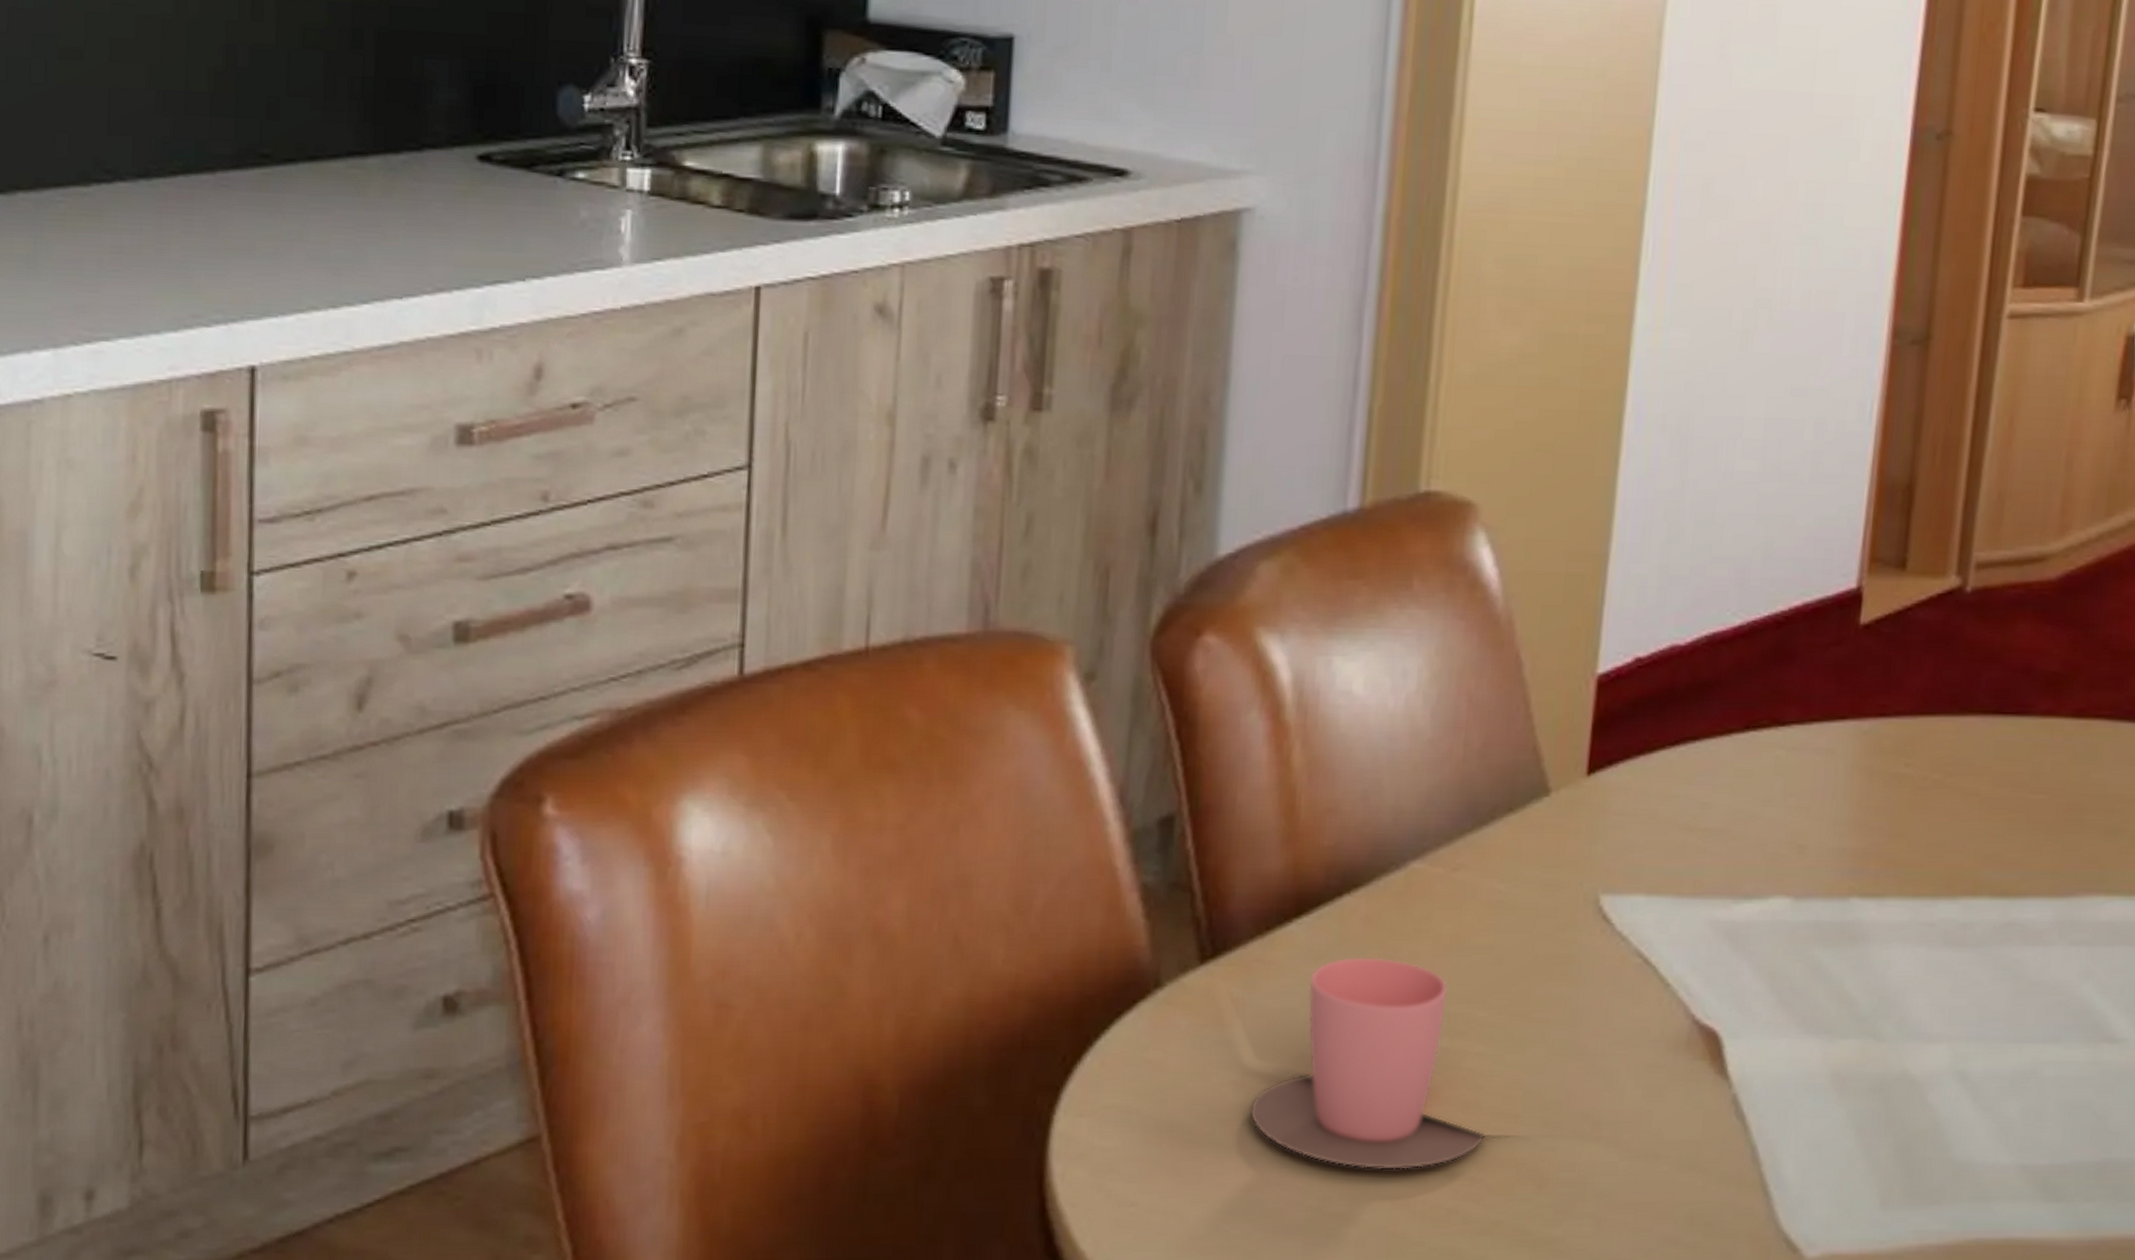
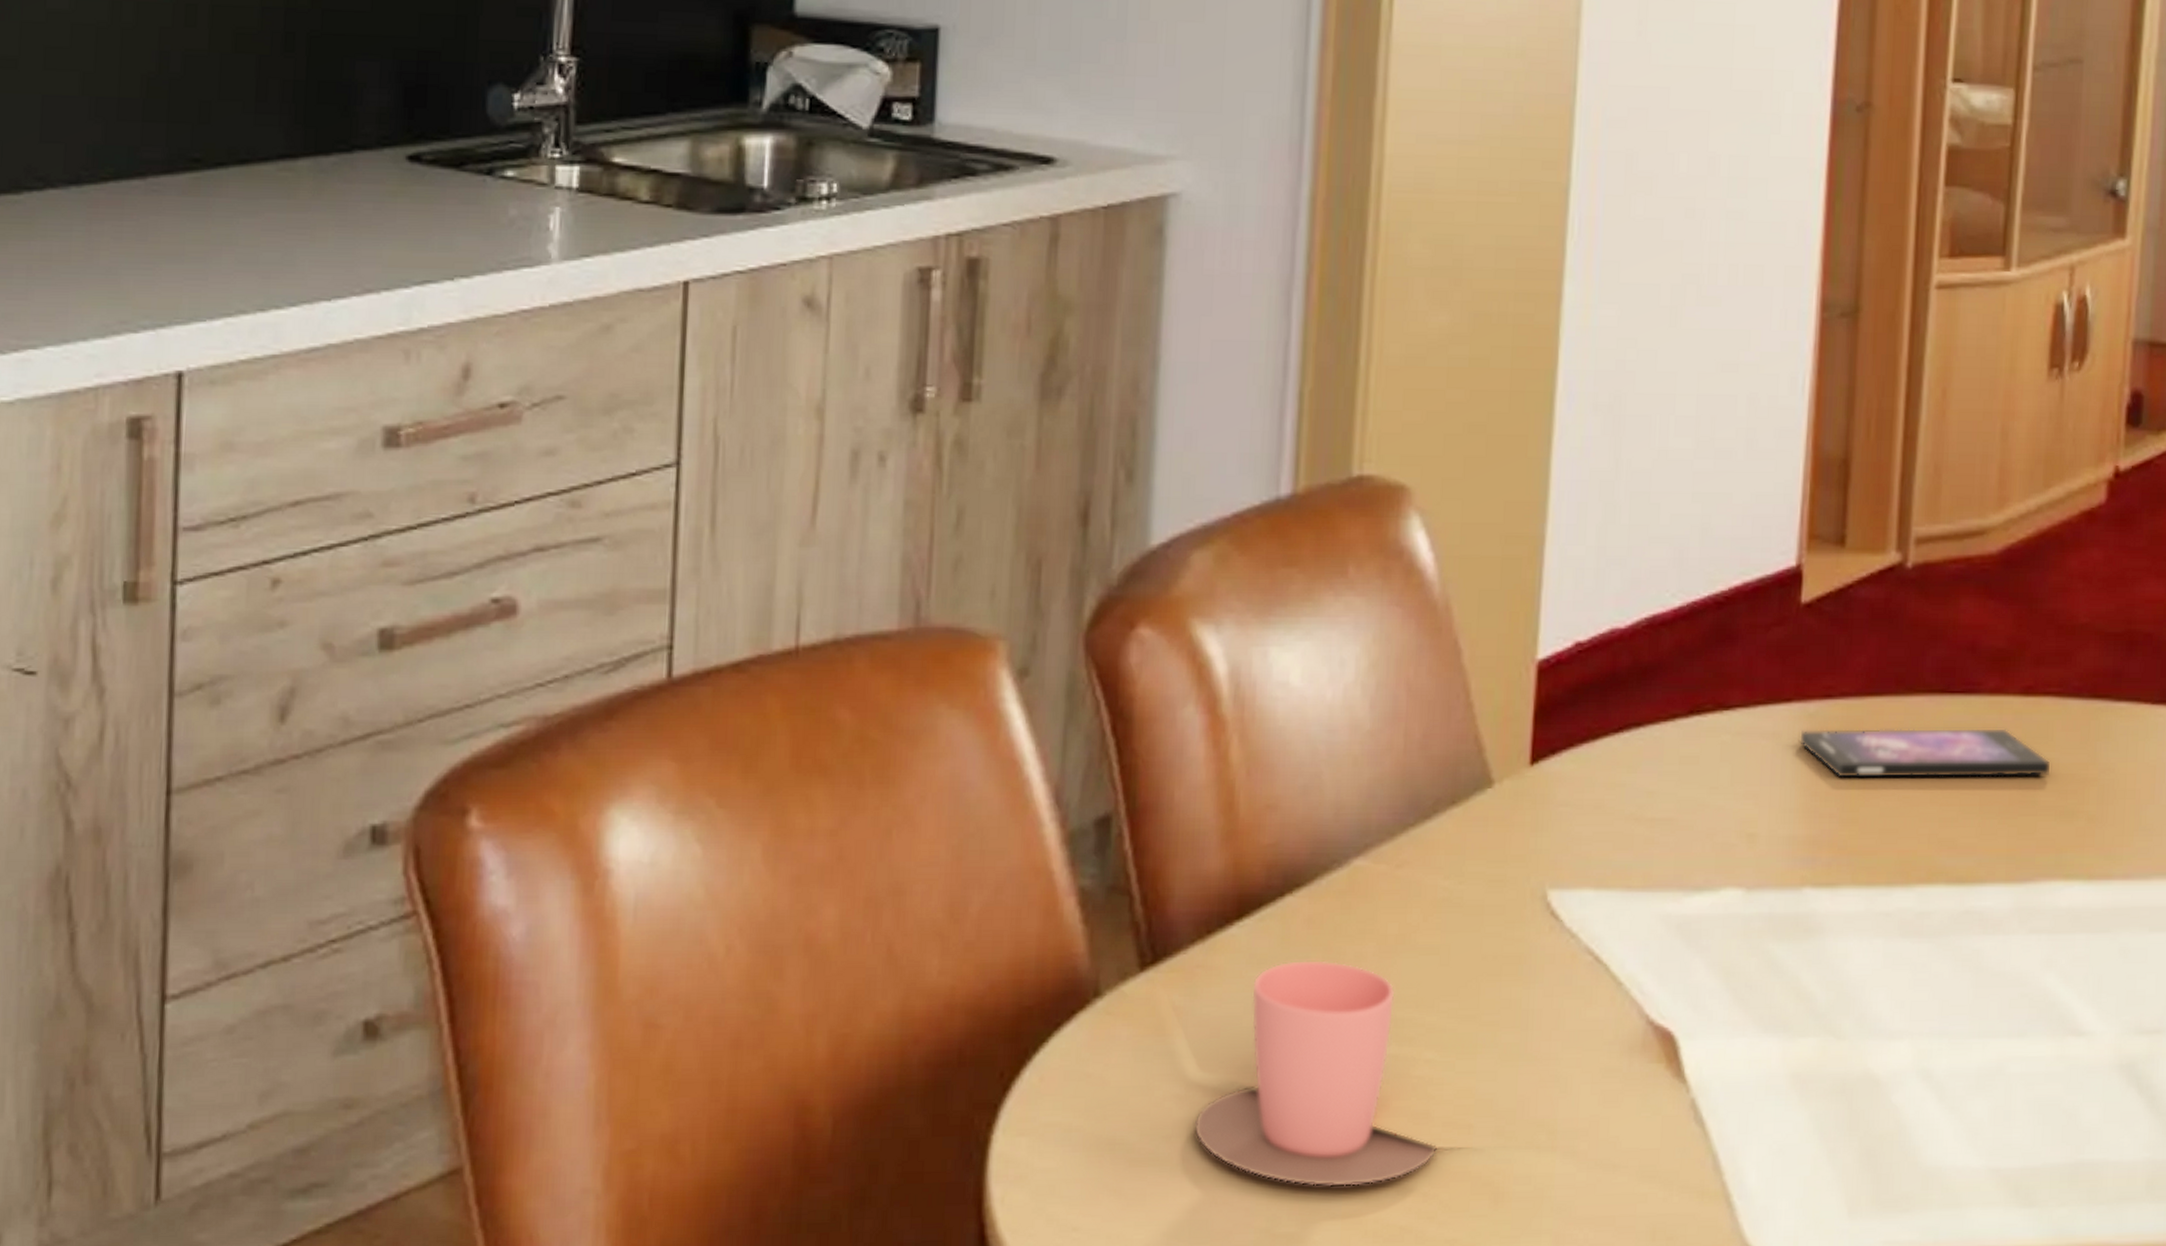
smartphone: none [1852,746,2098,796] -> present [1798,727,2050,779]

